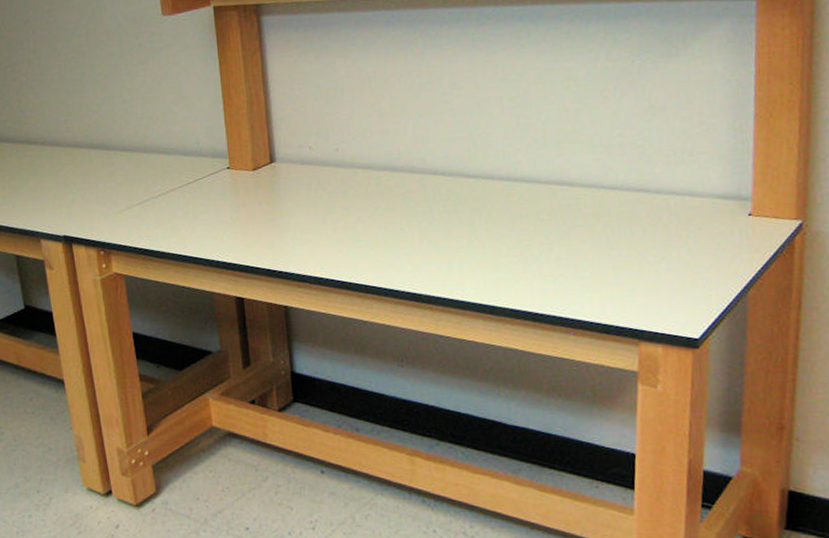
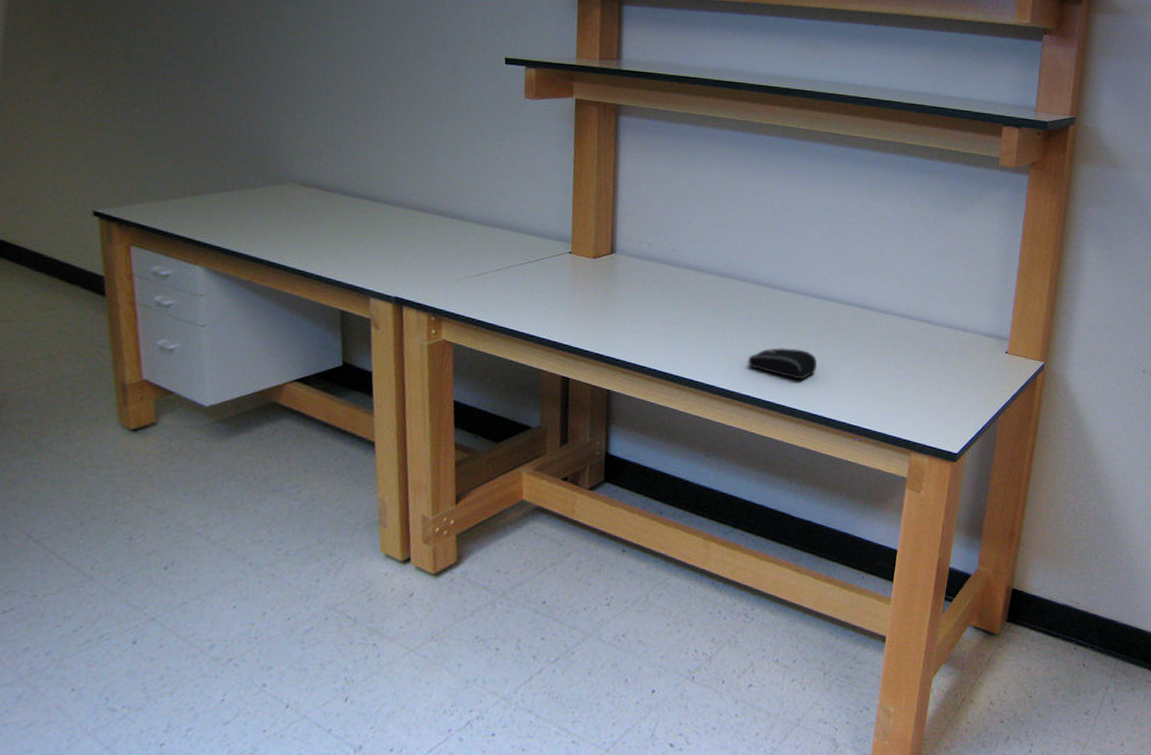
computer mouse: none [433,239,515,274] -> present [748,348,818,380]

